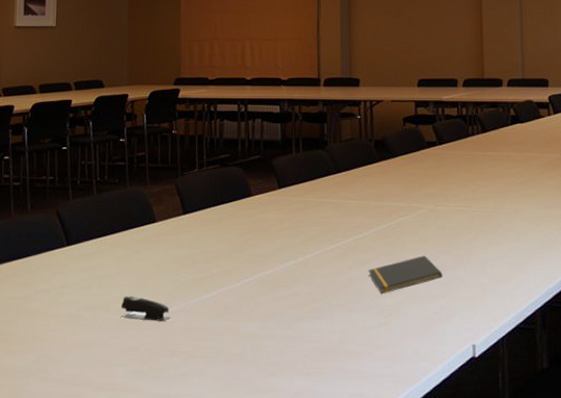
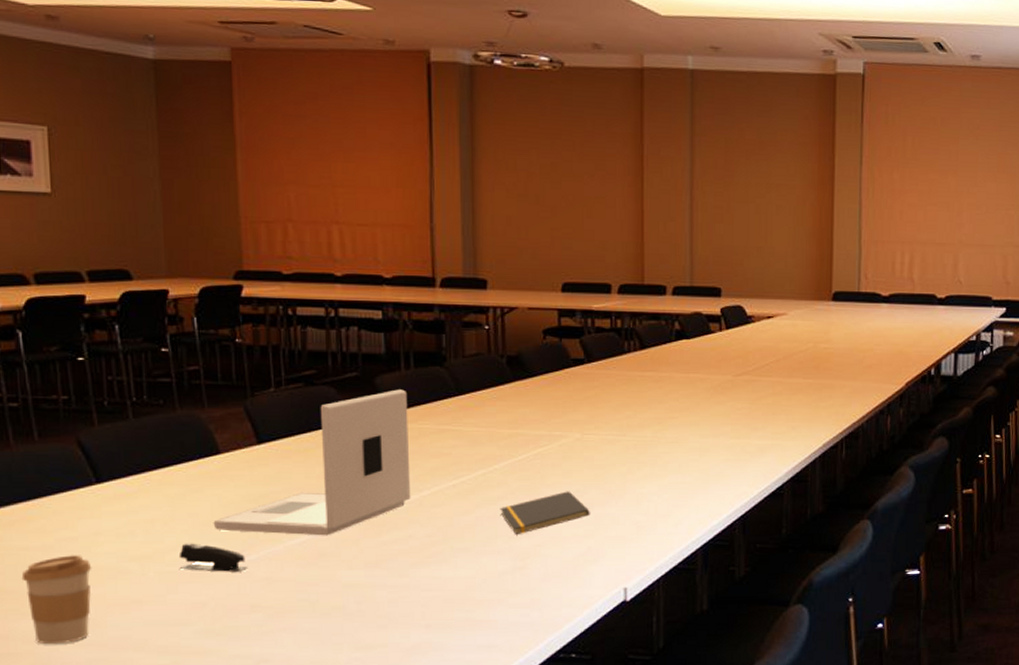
coffee cup: none [8,303,58,379] -> present [21,554,92,645]
laptop: none [147,169,298,292] -> present [213,389,411,536]

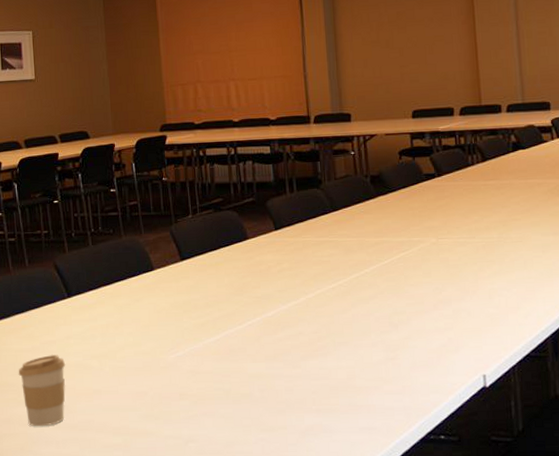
stapler: present [178,543,249,572] -> none [126,343,177,367]
laptop: present [213,389,411,536] -> none [150,209,299,335]
notepad: present [500,491,590,535] -> none [372,289,449,330]

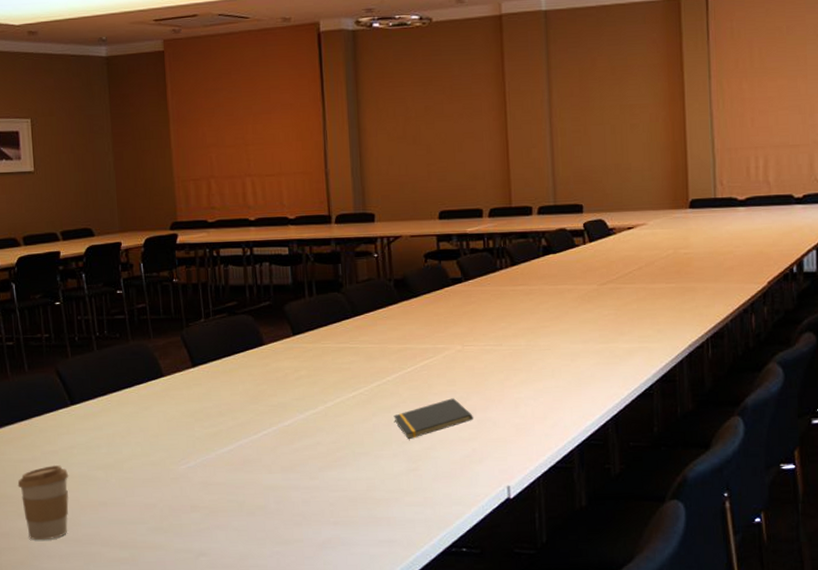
notepad: none [372,289,449,330] -> present [393,398,473,440]

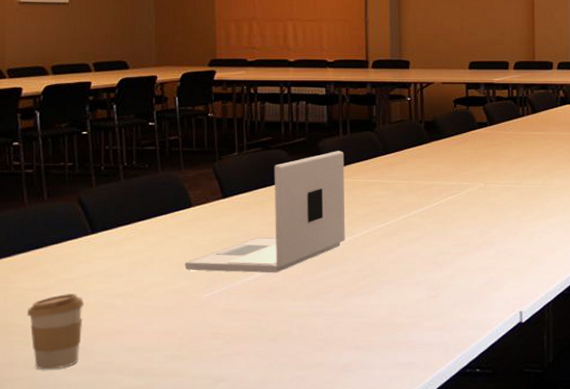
laptop: none [160,314,318,445] -> present [184,151,345,273]
notepad: present [393,398,473,440] -> none [418,231,492,269]

